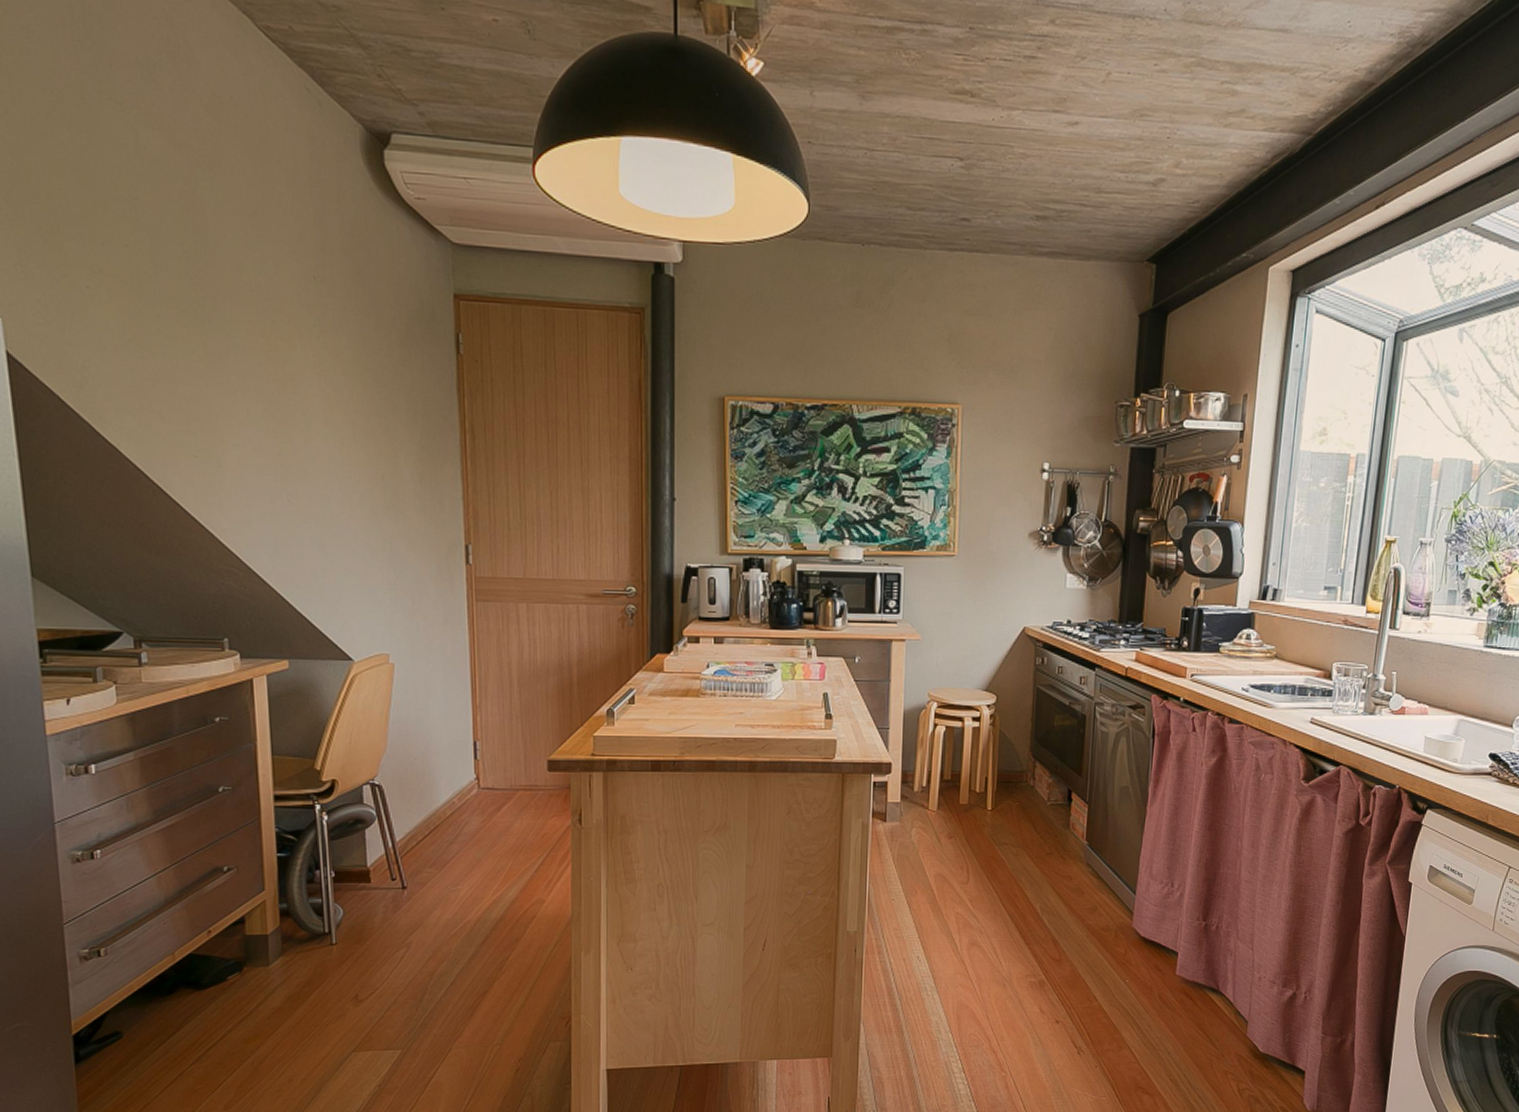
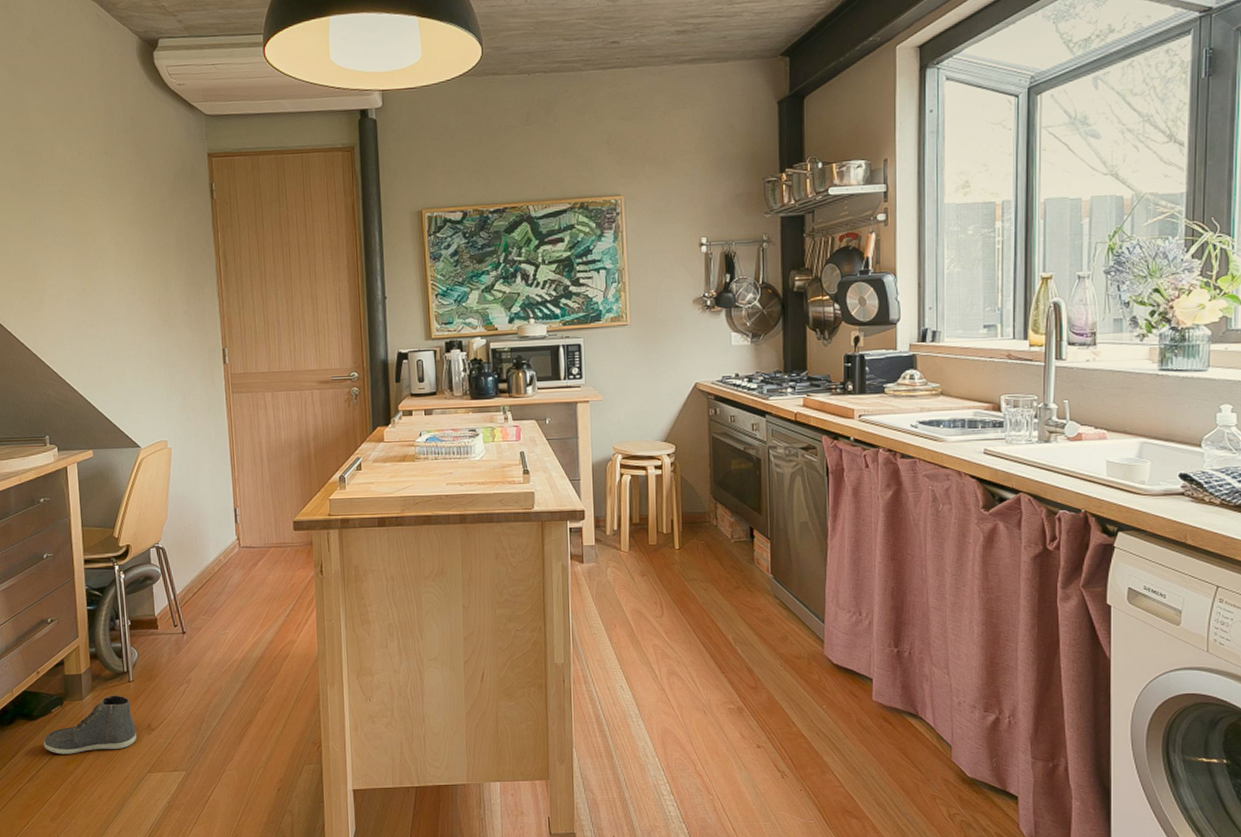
sneaker: none [215,960,339,1030] -> present [43,695,137,754]

